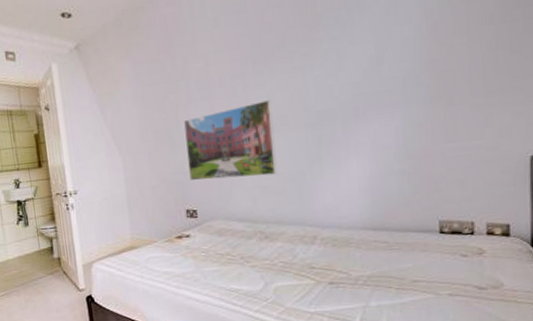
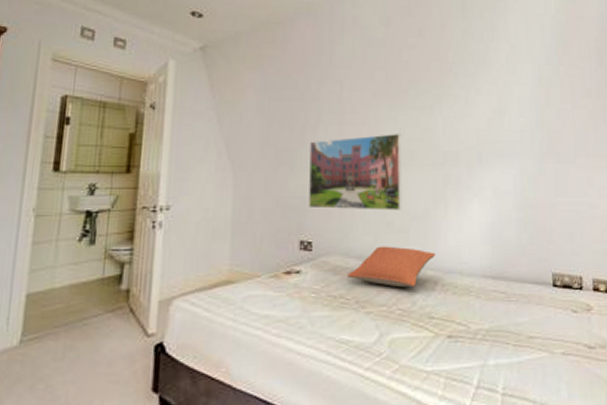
pillow: none [231,207,313,244] -> present [348,246,435,288]

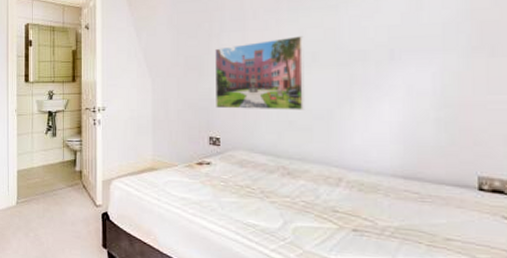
pillow: present [348,246,435,288] -> none [253,143,340,183]

